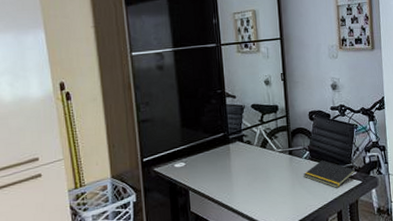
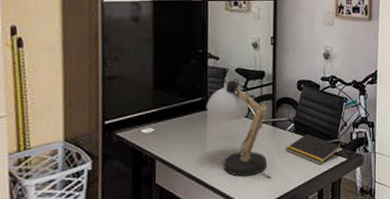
desk lamp: none [228,114,293,203] -> present [206,79,271,178]

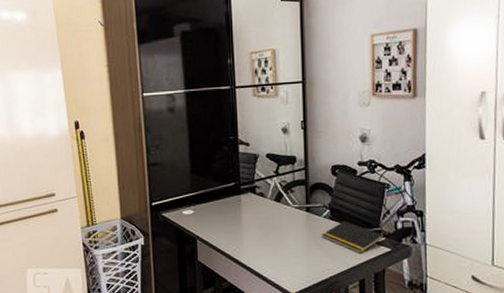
desk lamp: present [206,79,271,178] -> none [239,164,308,264]

